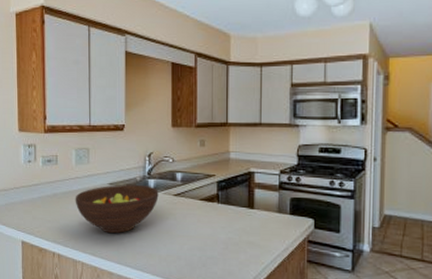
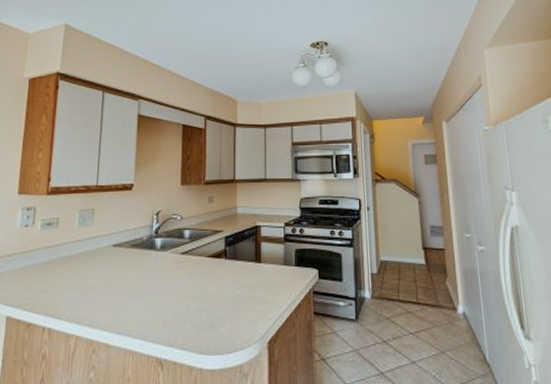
fruit bowl: present [75,185,159,234] -> none [74,245,166,300]

